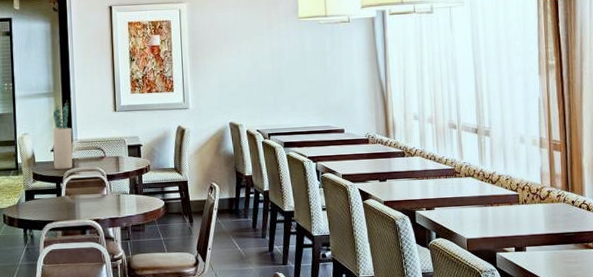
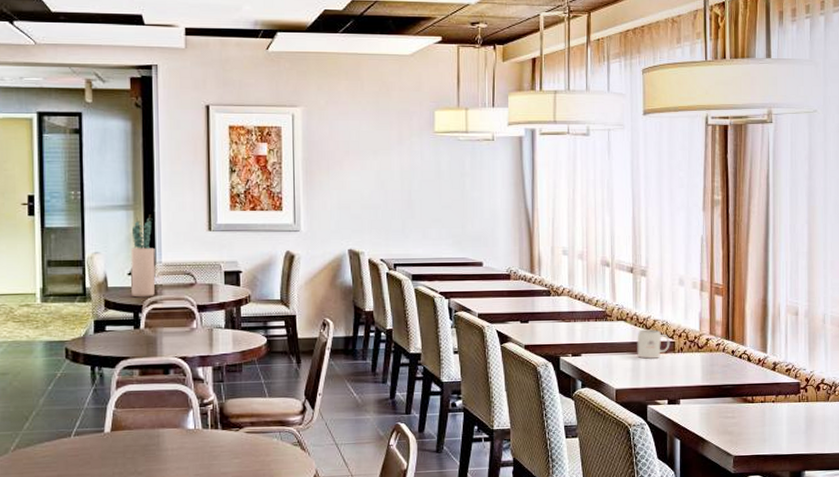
mug: none [484,184,515,211] -> present [637,329,670,359]

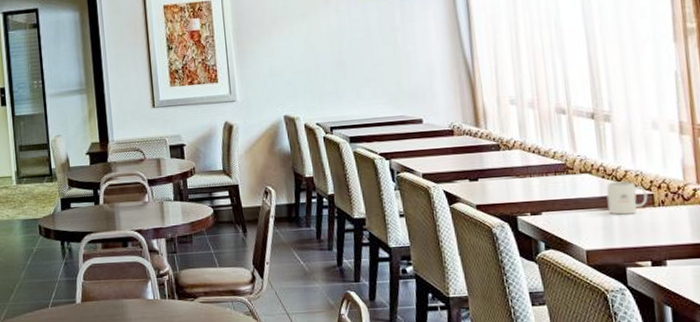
vase: present [130,214,156,298] -> none [86,96,110,176]

